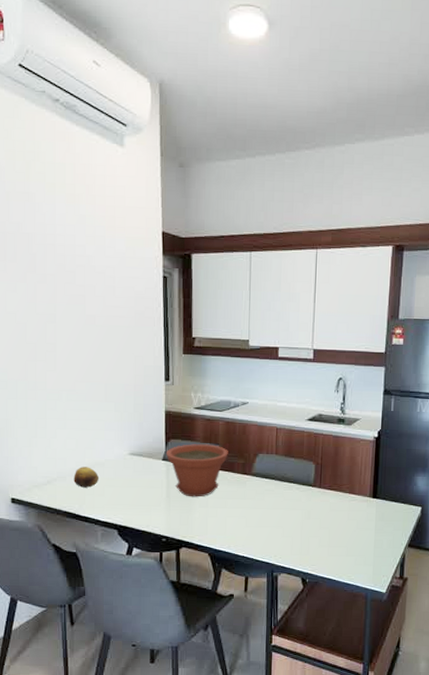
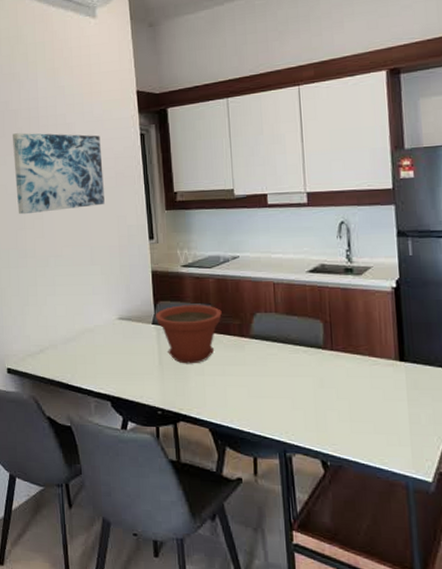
wall art: none [25,259,122,346] -> present [13,132,105,215]
fruit: present [73,467,100,488] -> none [64,334,90,356]

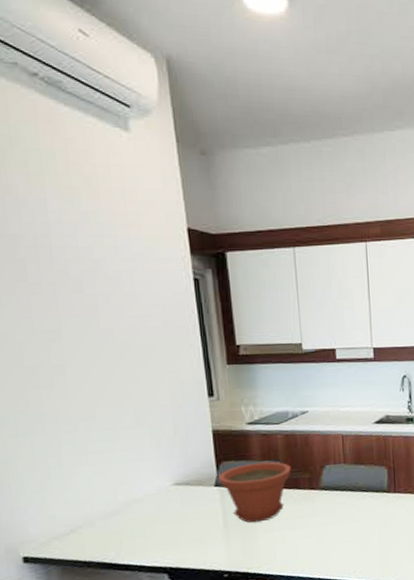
wall art: present [13,132,105,215] -> none [11,266,151,370]

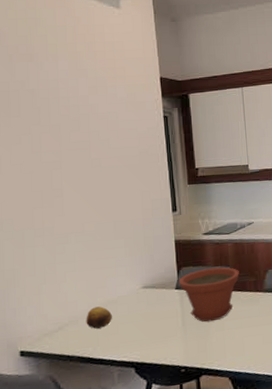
fruit: none [104,506,139,531] -> present [86,306,113,329]

